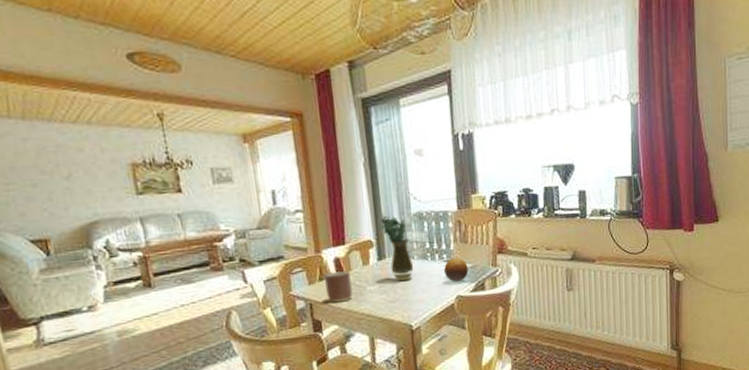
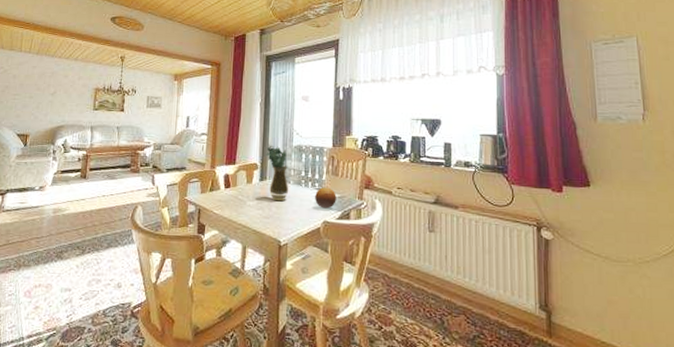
mug: present [323,271,353,303] -> none [213,185,235,212]

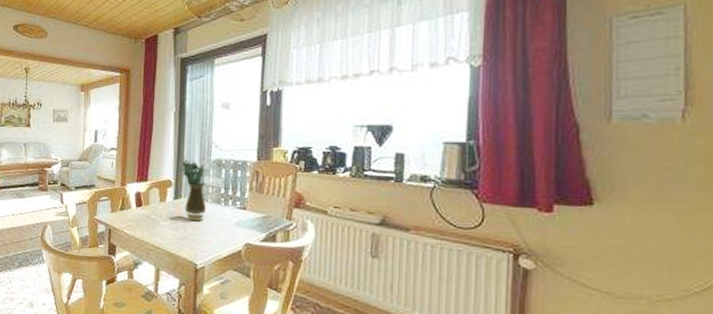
fruit: present [315,187,336,209] -> none [236,206,261,230]

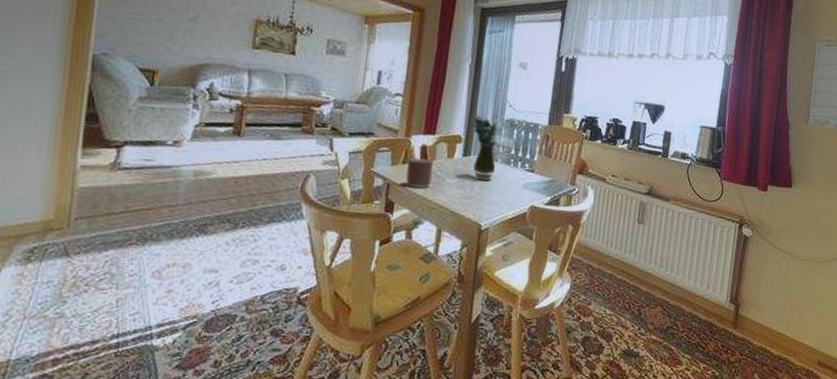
mug: none [124,204,147,232] -> present [406,157,433,189]

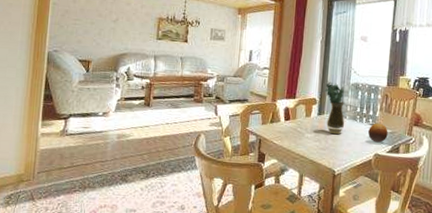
mug: present [406,157,433,189] -> none [274,118,295,142]
fruit: none [523,168,548,193] -> present [368,123,388,143]

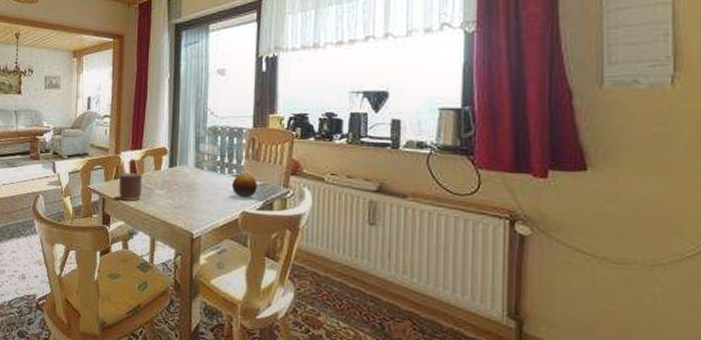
mug: none [274,118,295,142] -> present [118,172,142,201]
vase: present [325,81,345,135] -> none [176,126,203,190]

